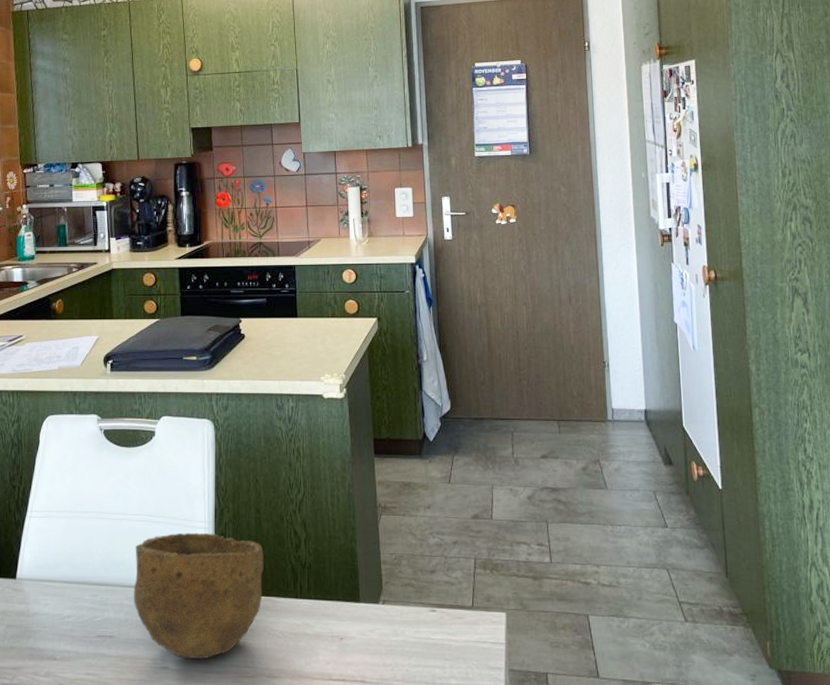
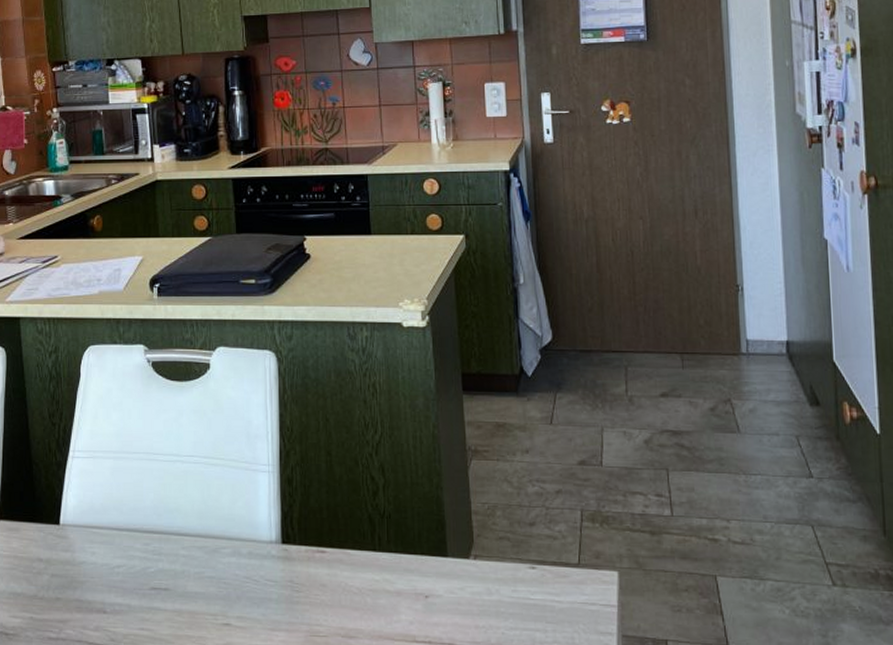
bowl: present [133,532,264,660] -> none [189,476,337,616]

